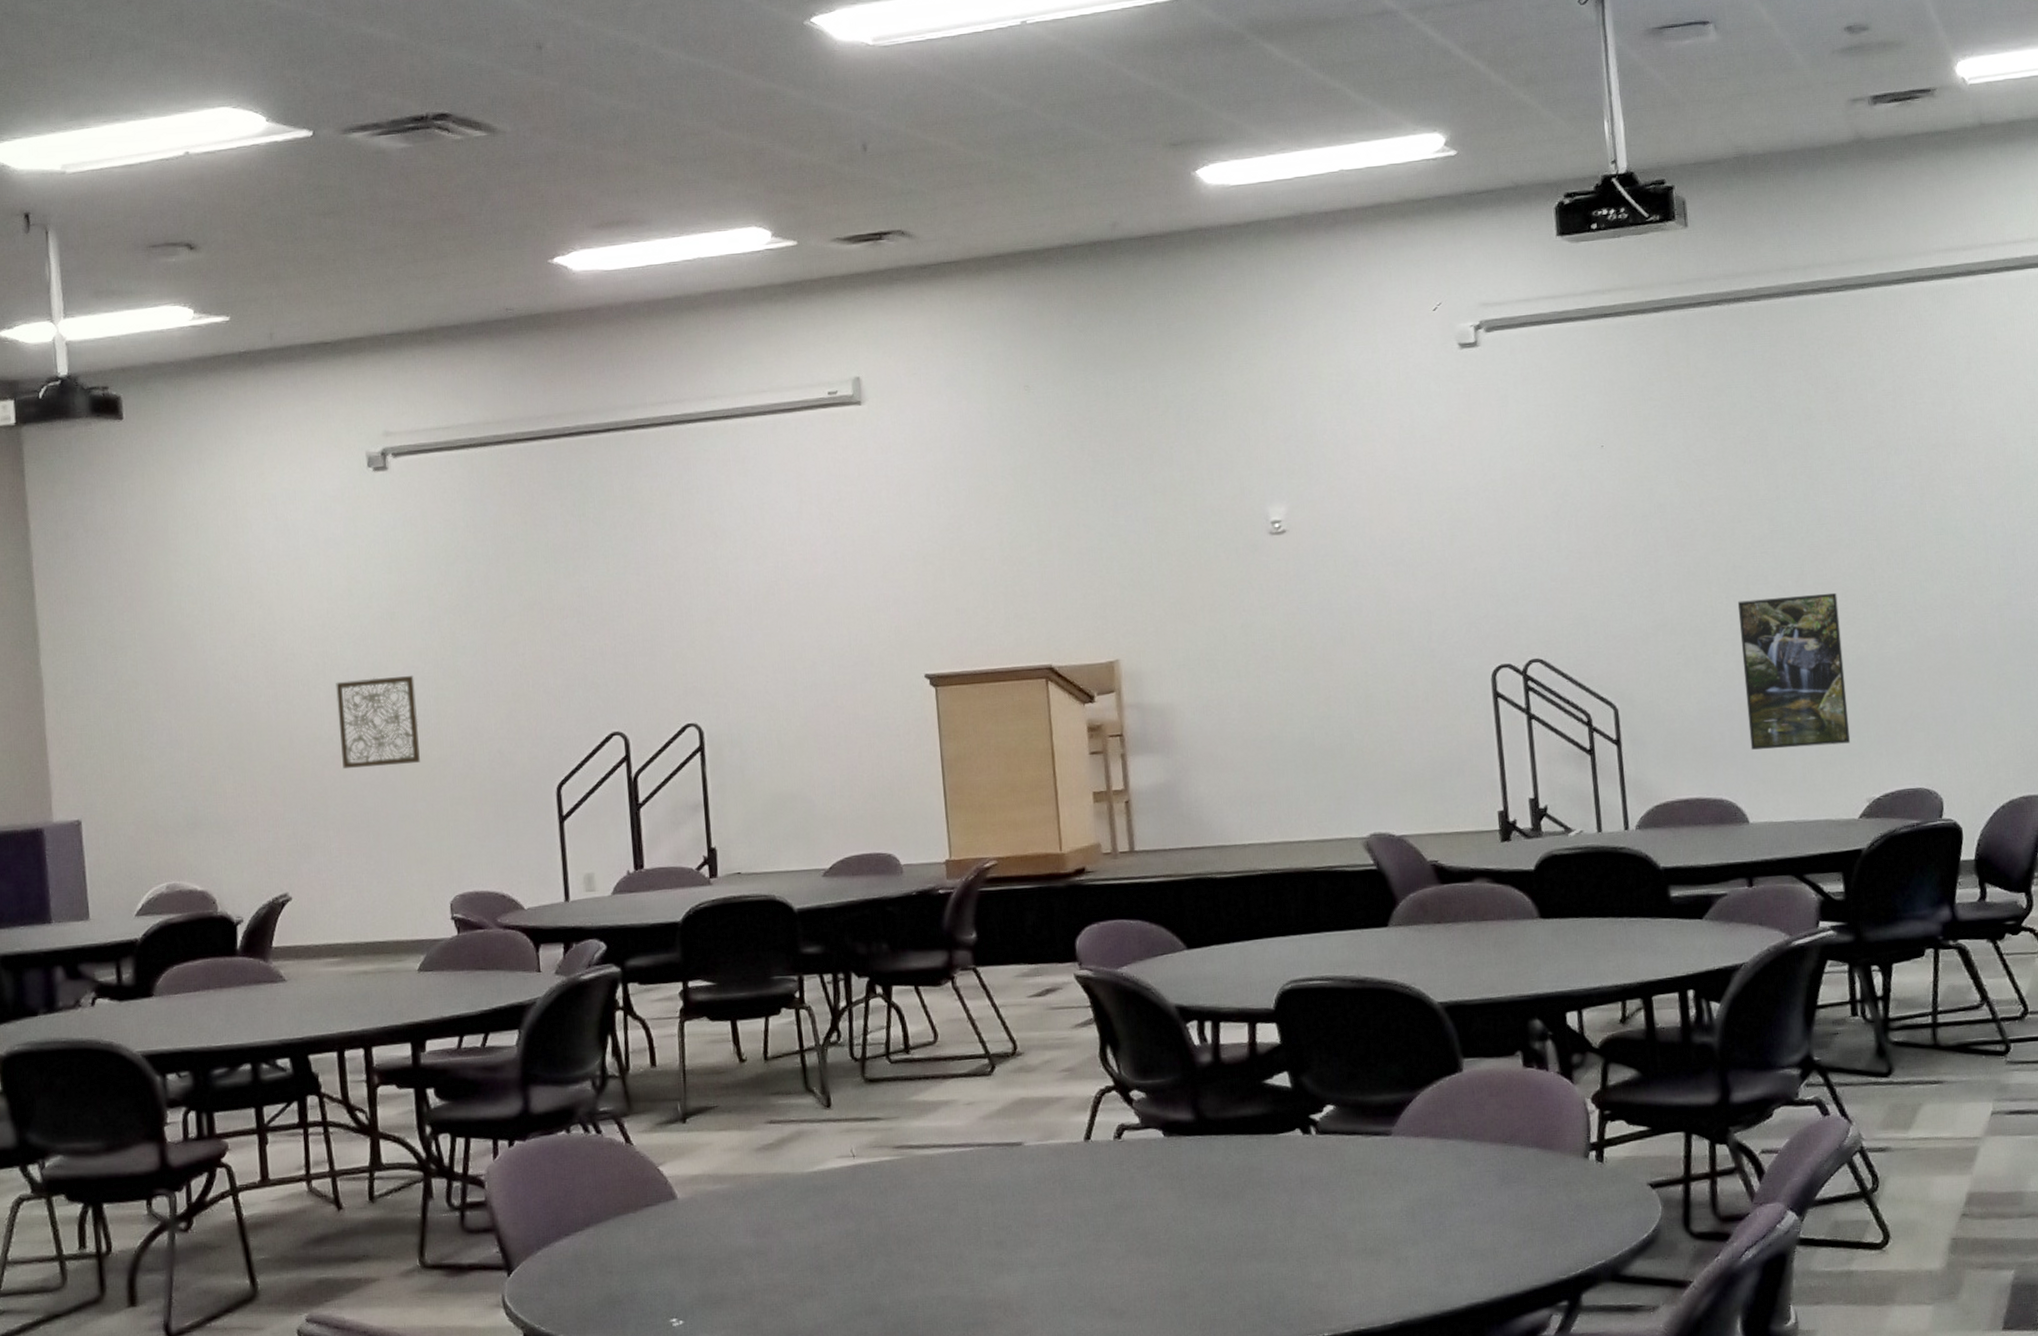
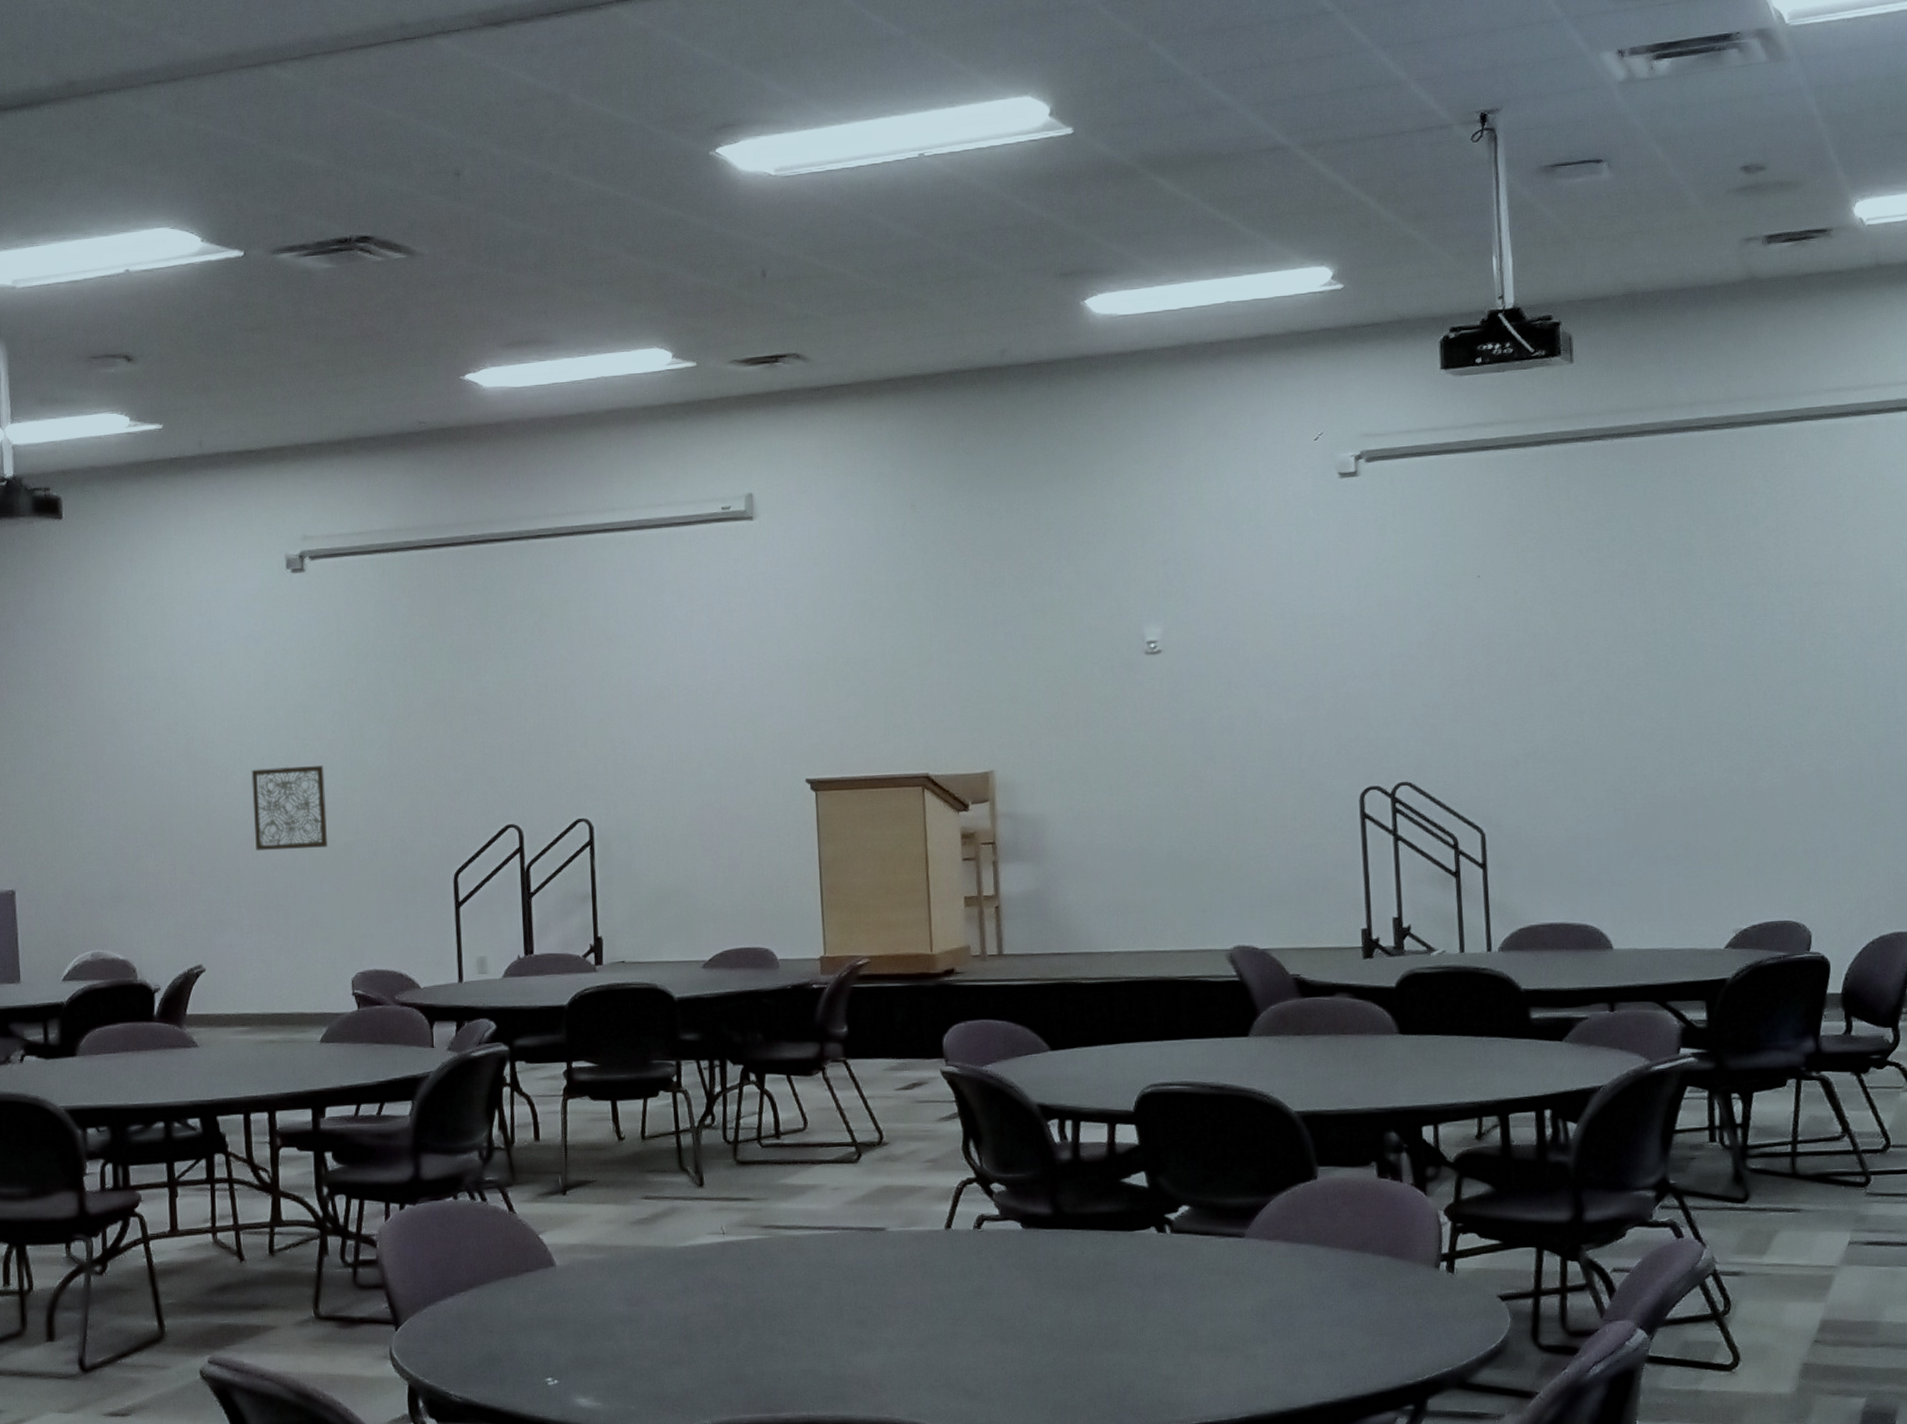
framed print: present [1737,592,1851,750] -> none [1609,726,1719,878]

